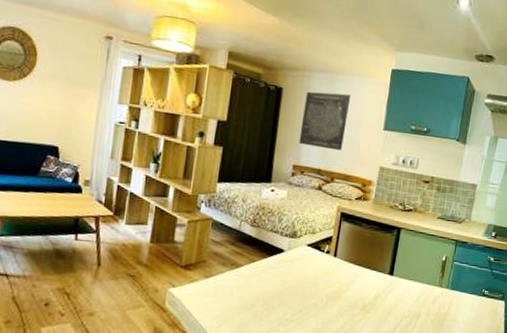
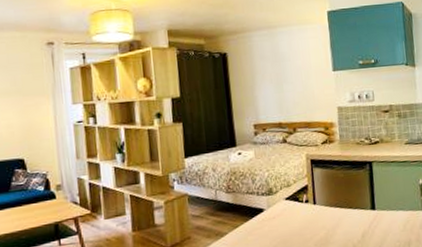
wall art: present [299,91,351,151] -> none [250,44,298,103]

